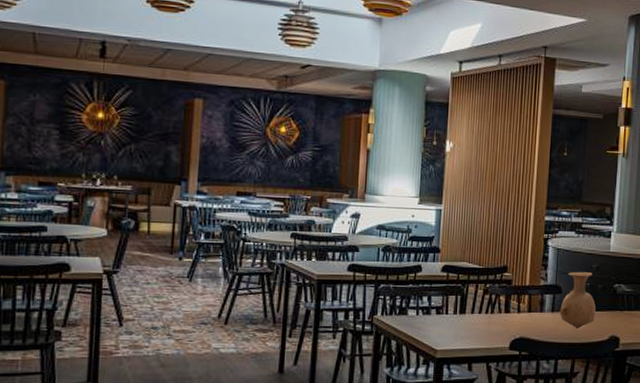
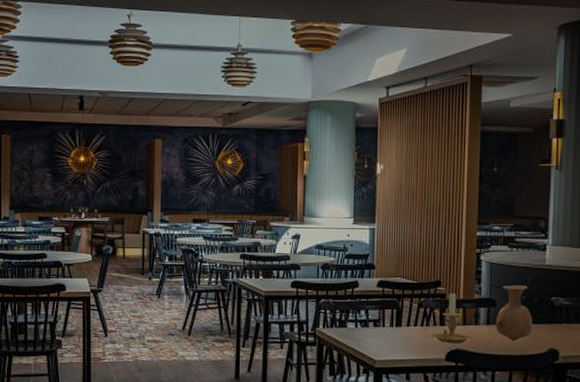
candle holder: none [495,278,538,331] -> present [431,292,473,343]

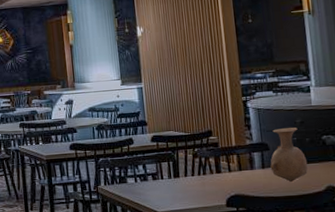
candle holder: present [431,292,473,343] -> none [208,140,250,189]

